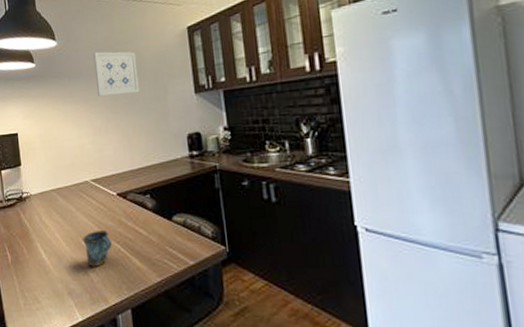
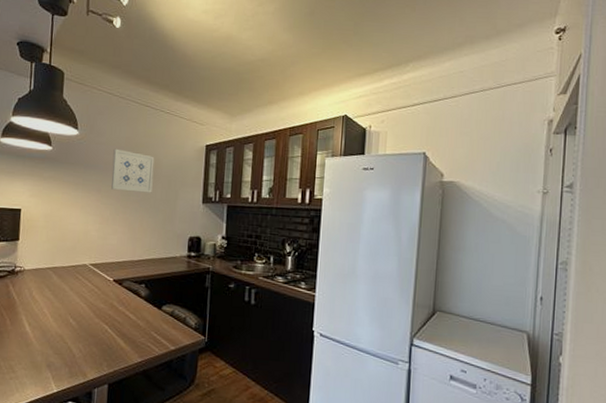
mug: present [82,231,112,267] -> none [70,311,100,344]

